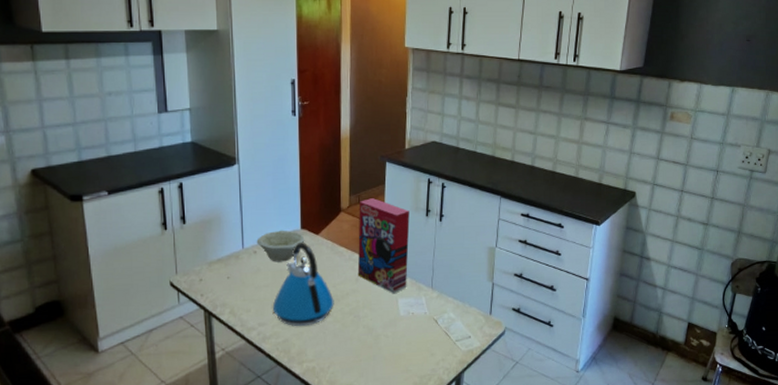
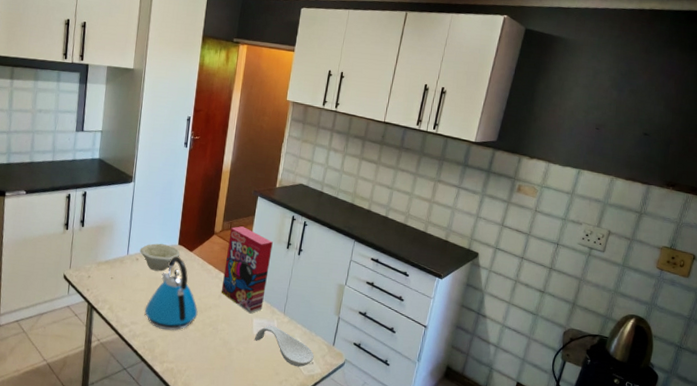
spoon rest: none [402,303,471,343] -> present [254,325,314,367]

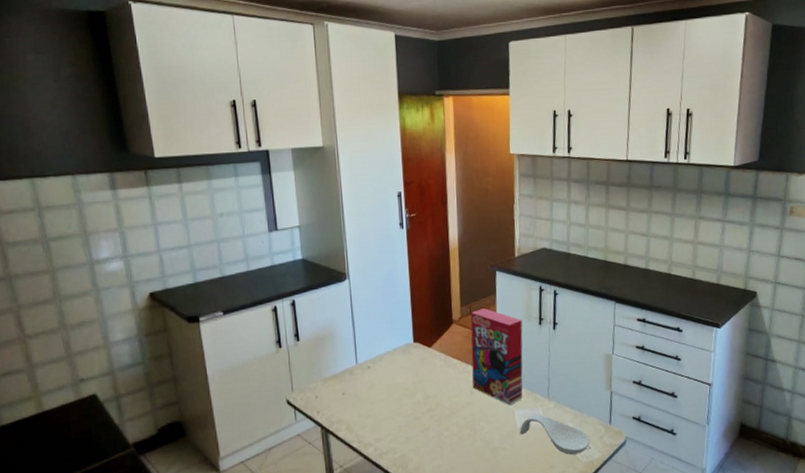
bowl: present [139,243,181,272] -> none [369,344,418,377]
kettle: present [144,255,198,331] -> none [388,355,450,442]

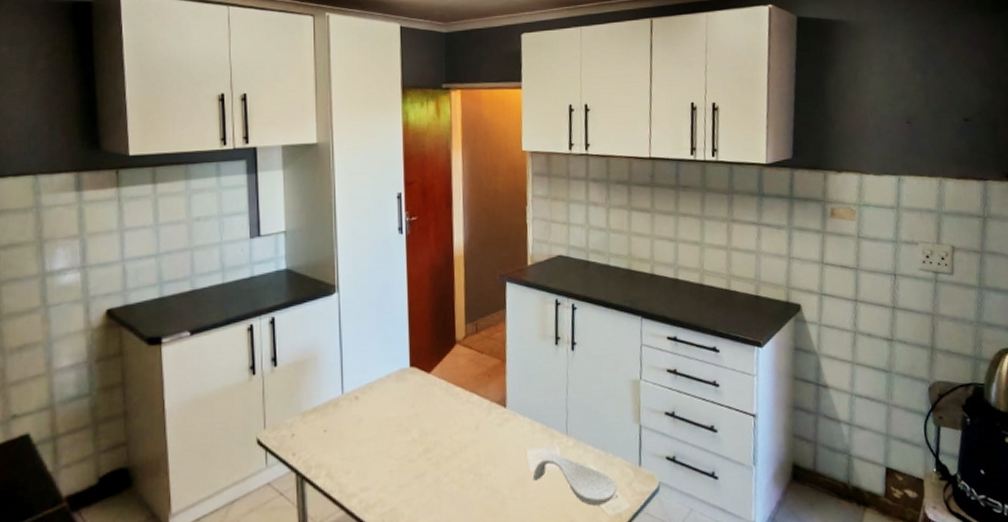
cereal box: present [470,308,523,406] -> none [476,326,537,444]

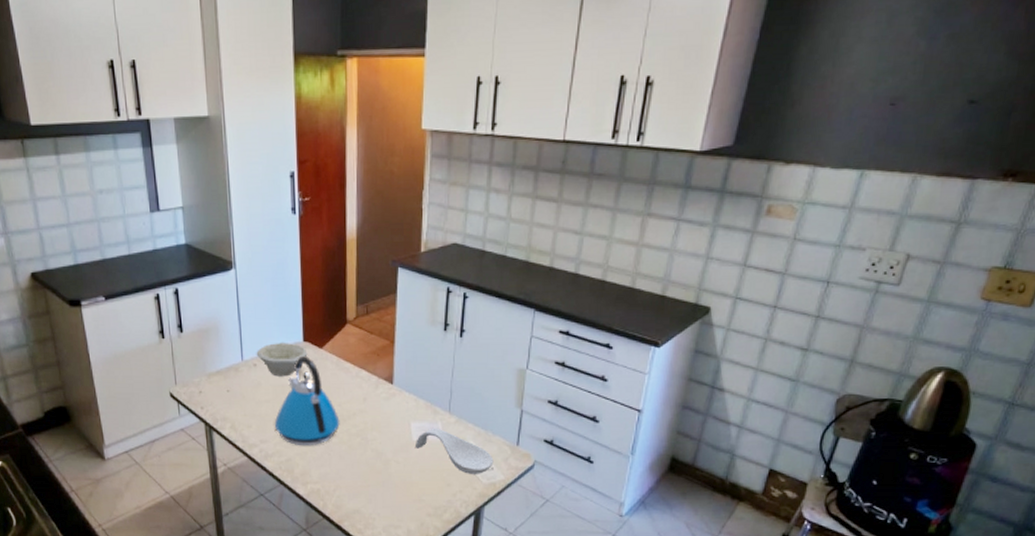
bowl: none [358,369,415,410] -> present [256,342,308,377]
kettle: none [376,382,451,491] -> present [274,355,340,446]

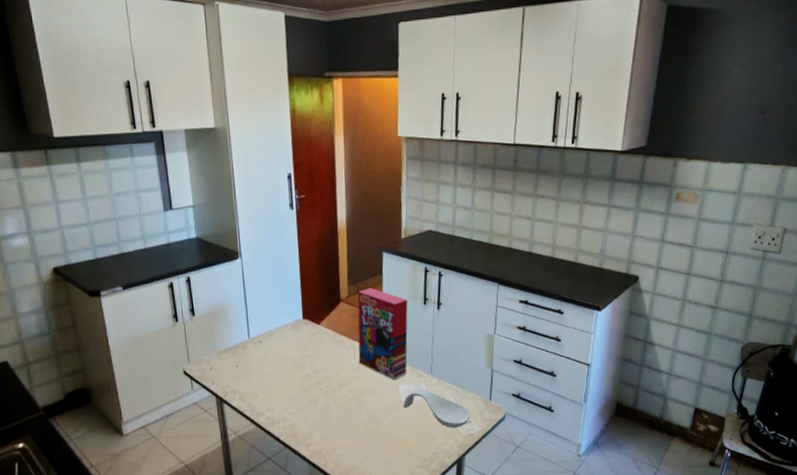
bowl: present [256,342,308,377] -> none [261,320,307,351]
kettle: present [274,355,340,446] -> none [279,331,337,412]
cereal box: none [365,309,425,417] -> present [357,288,408,381]

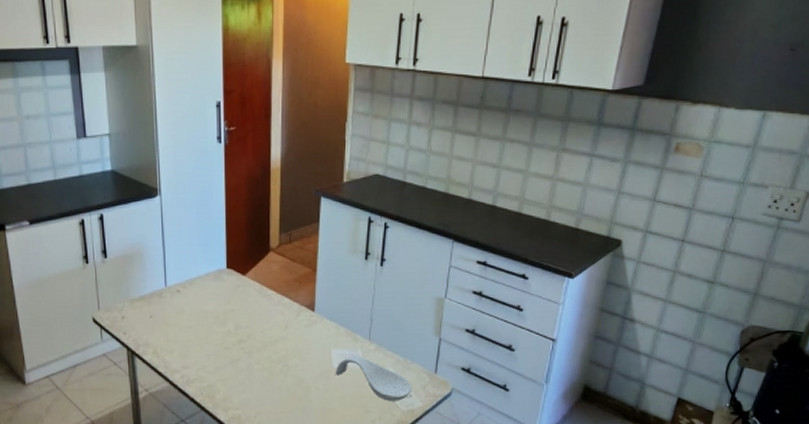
cereal box: present [357,288,408,381] -> none [287,237,346,344]

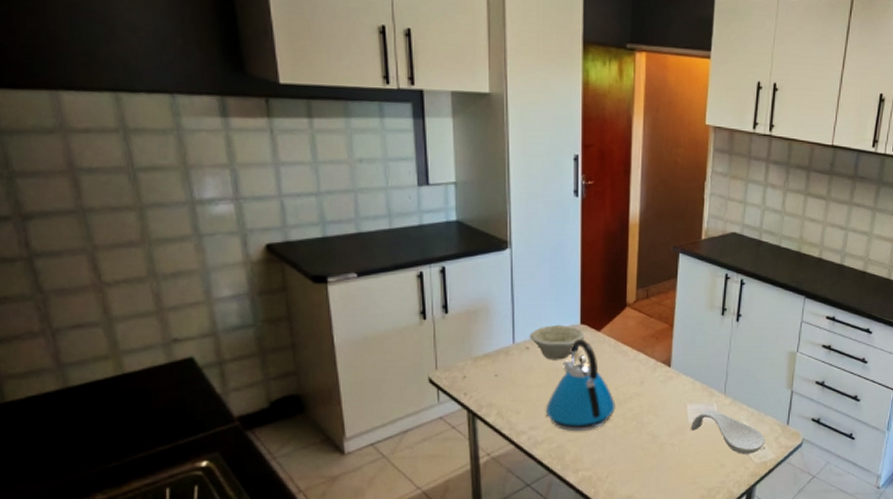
bowl: none [179,268,231,303] -> present [529,324,585,360]
kettle: none [196,282,262,373] -> present [545,338,616,432]

